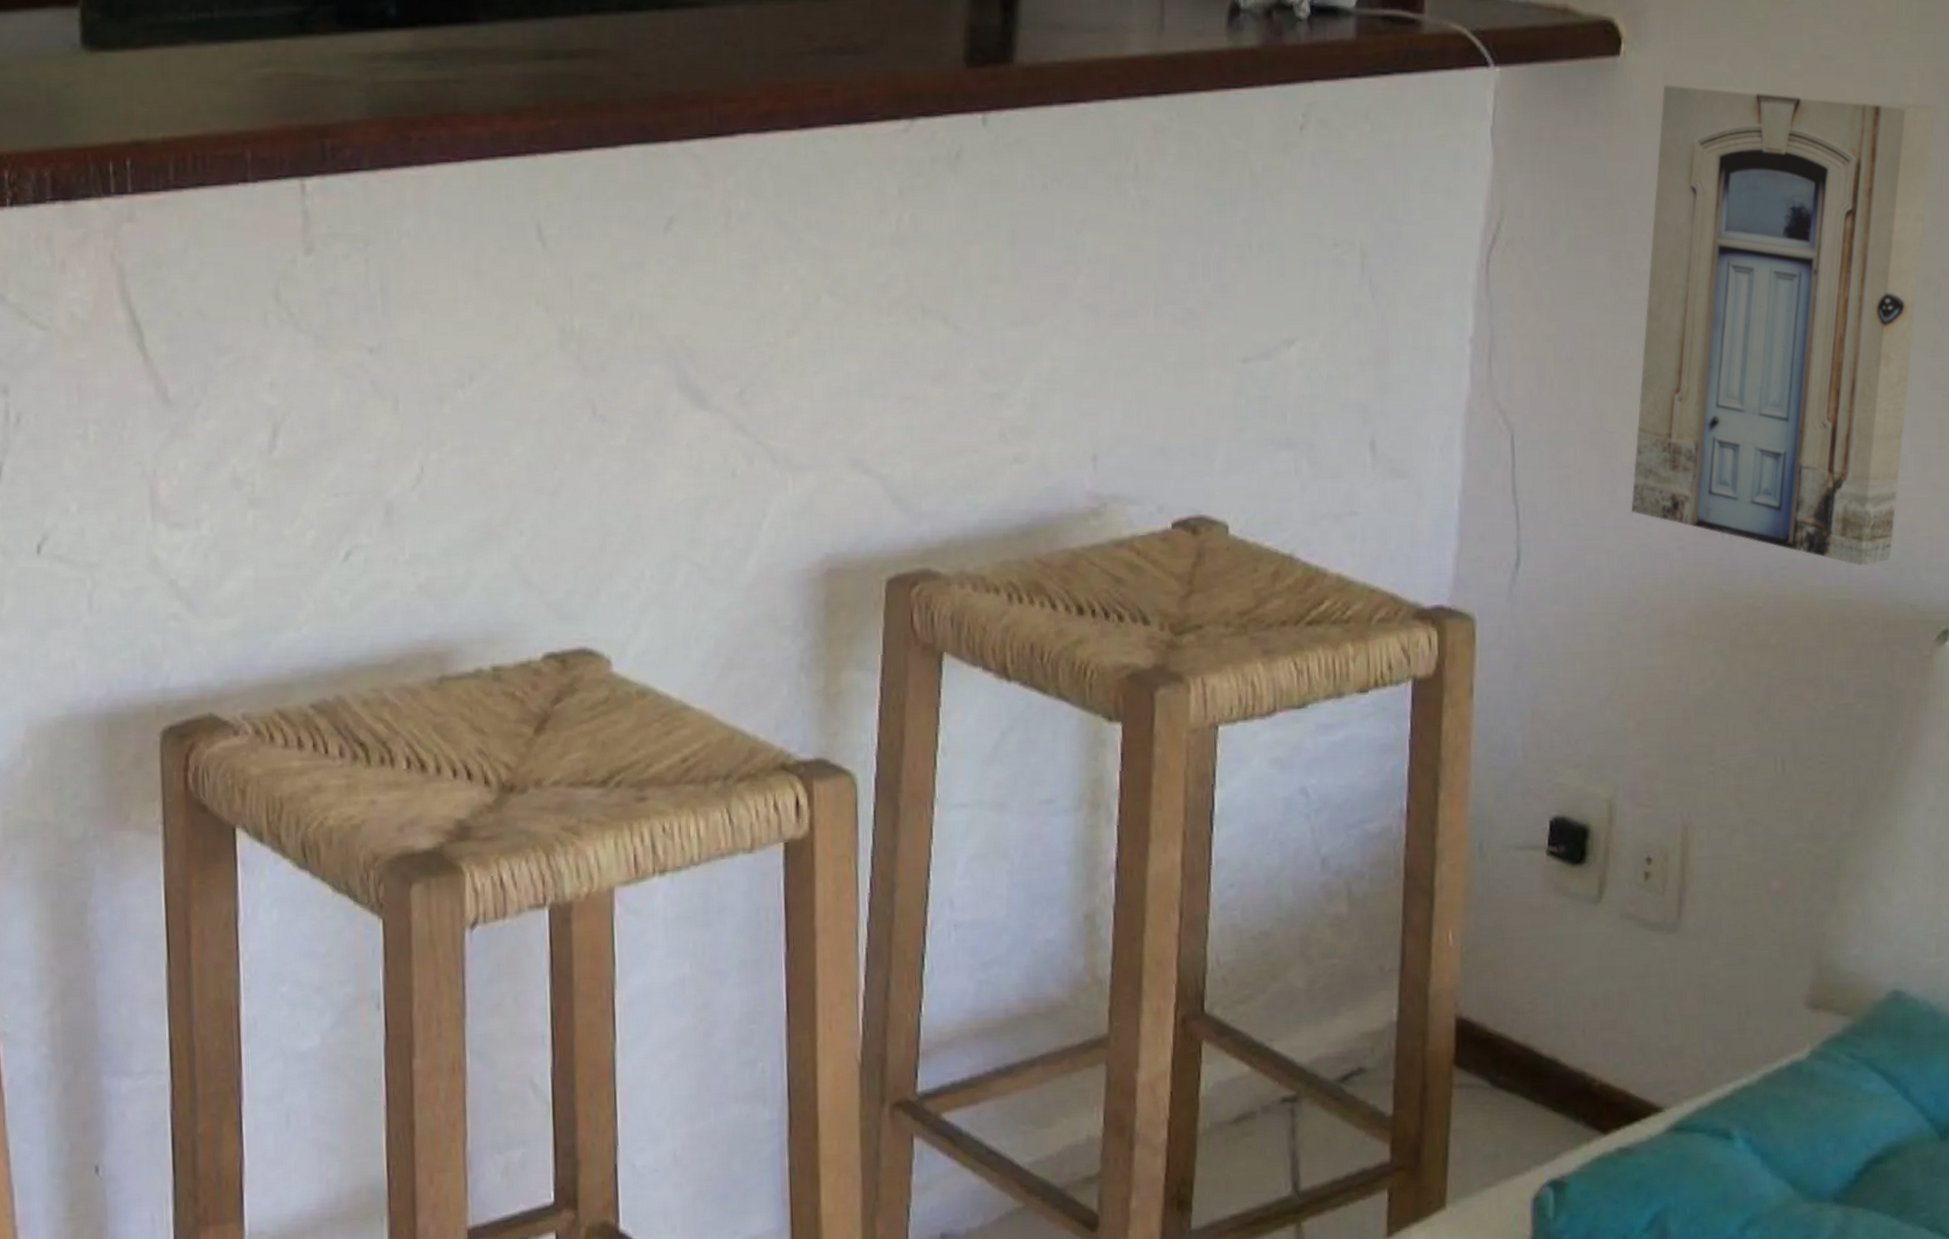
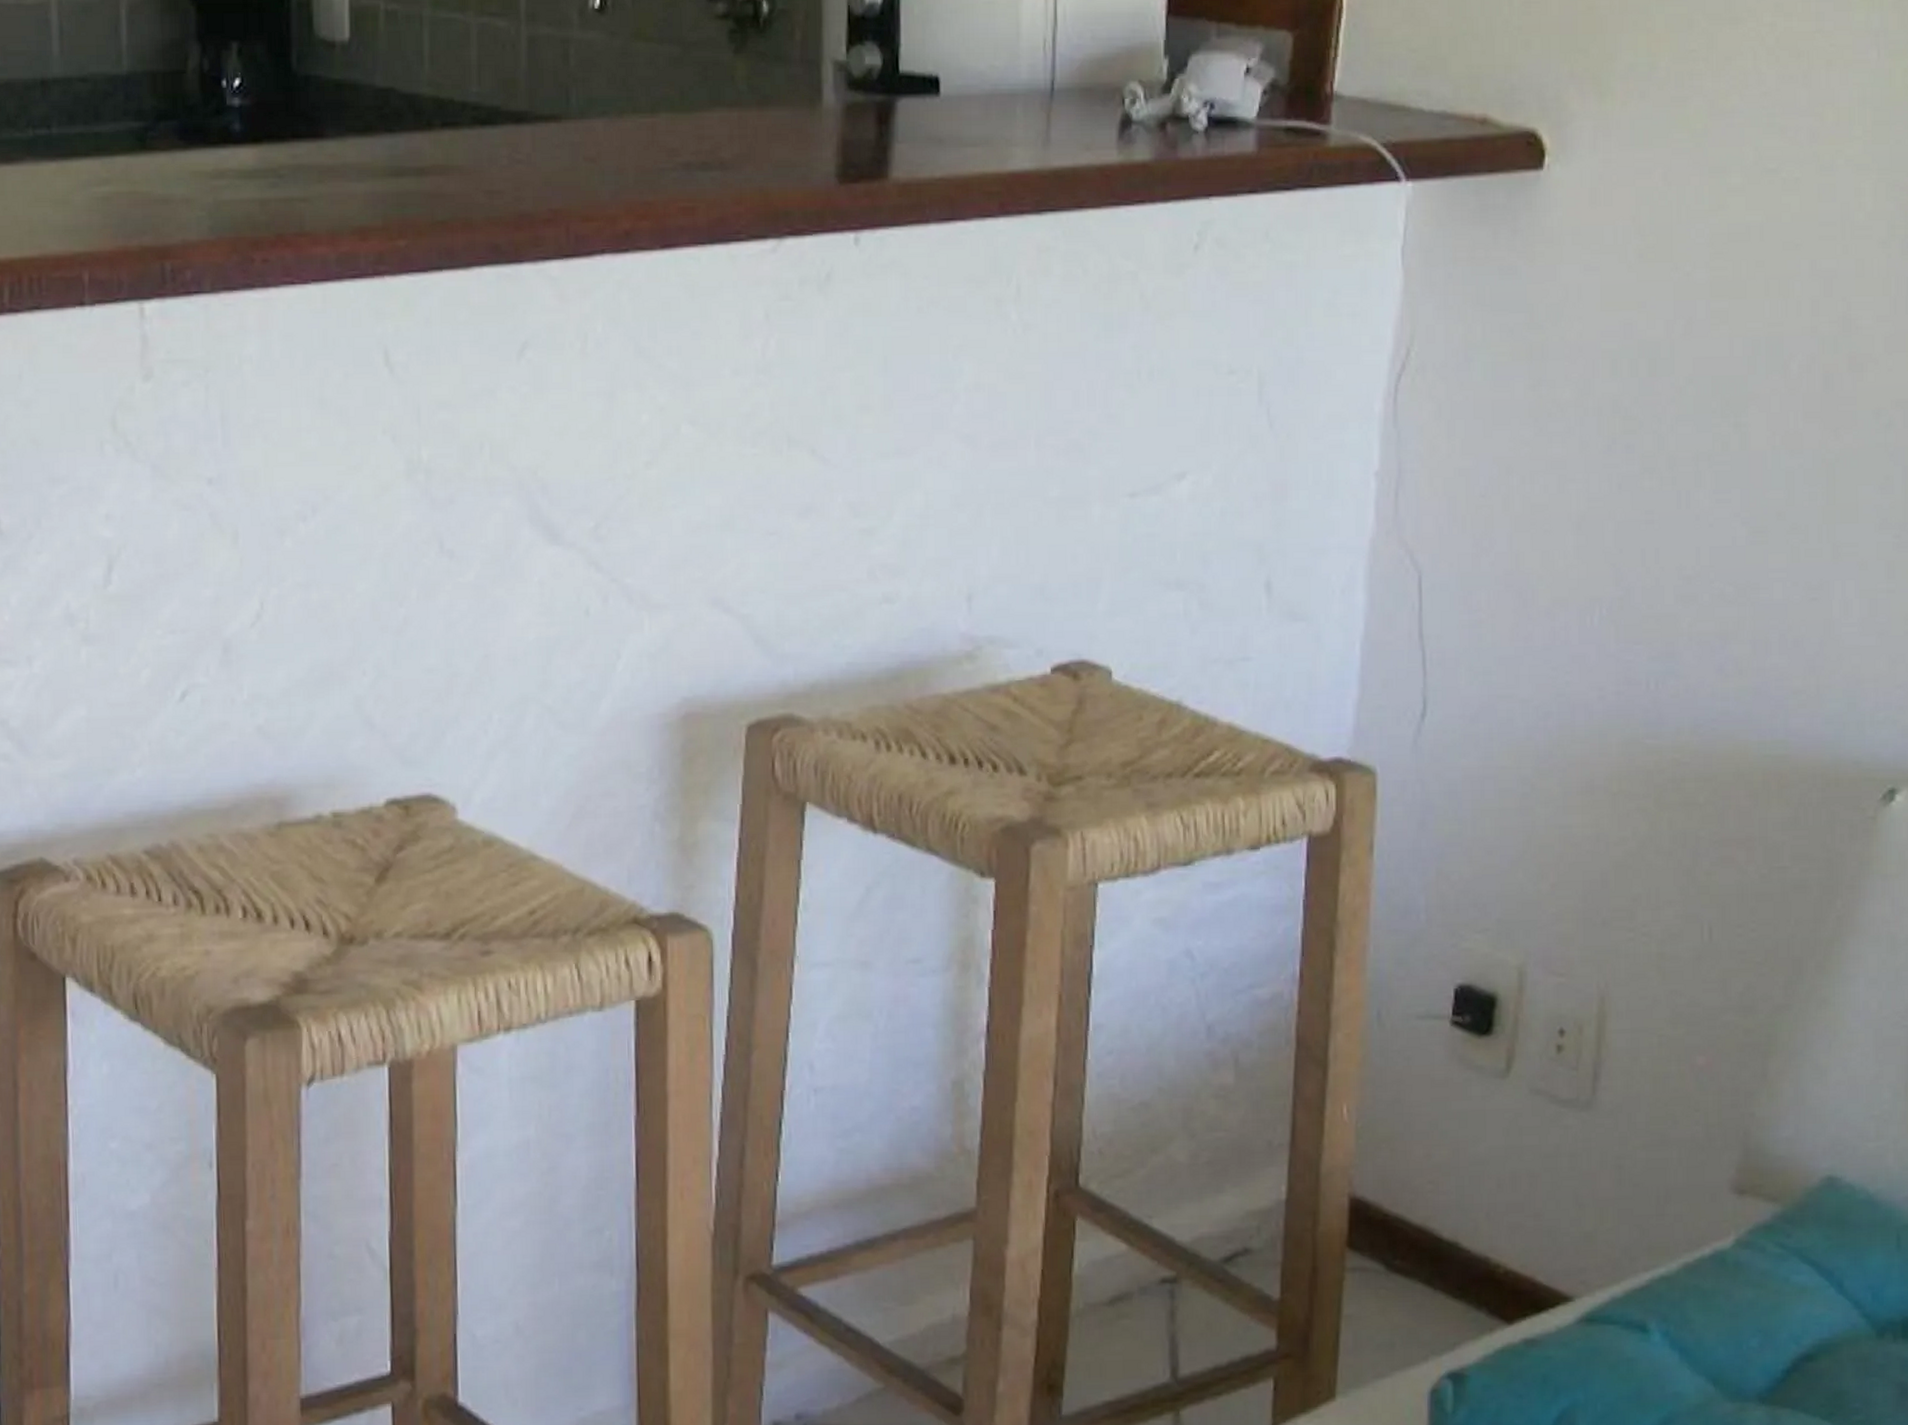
wall art: present [1631,82,1935,566] -> none [1548,198,1890,719]

